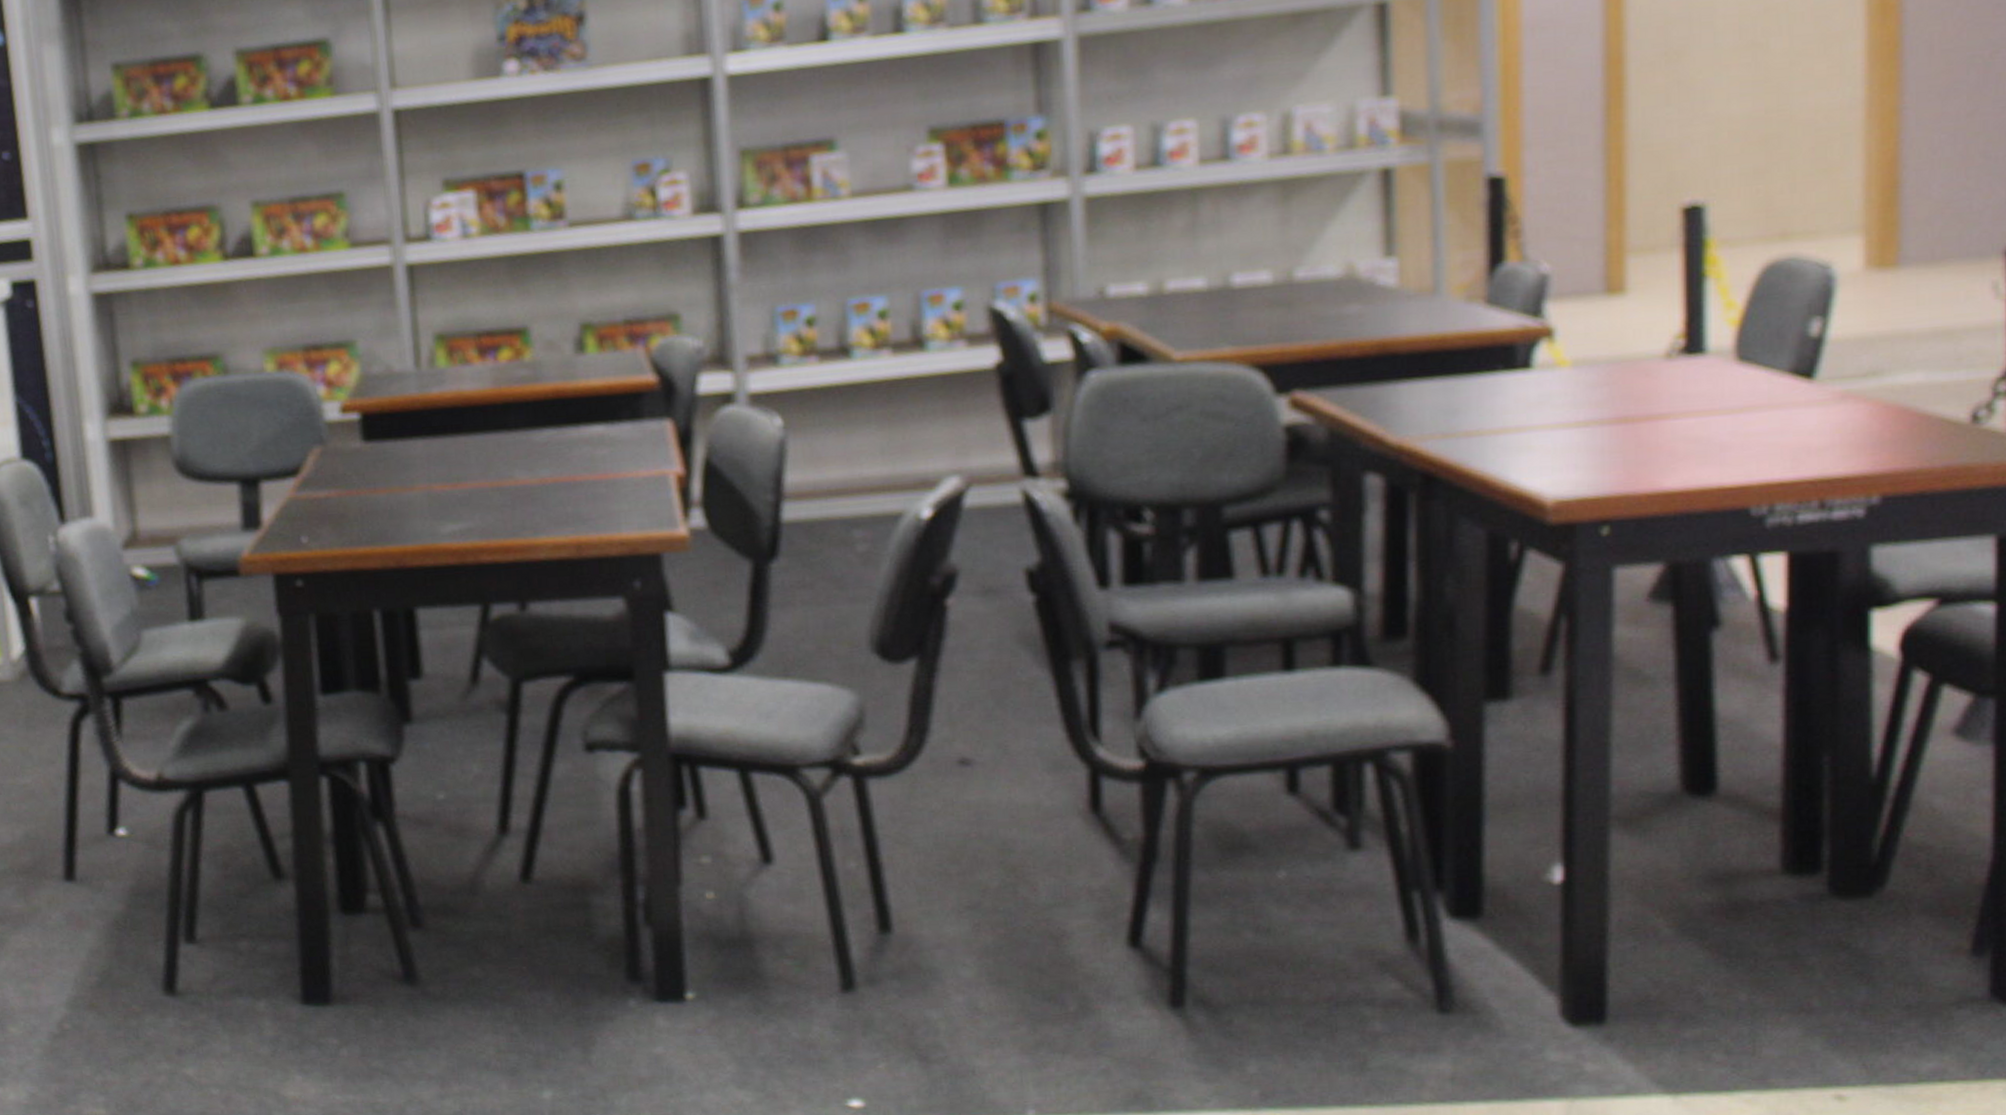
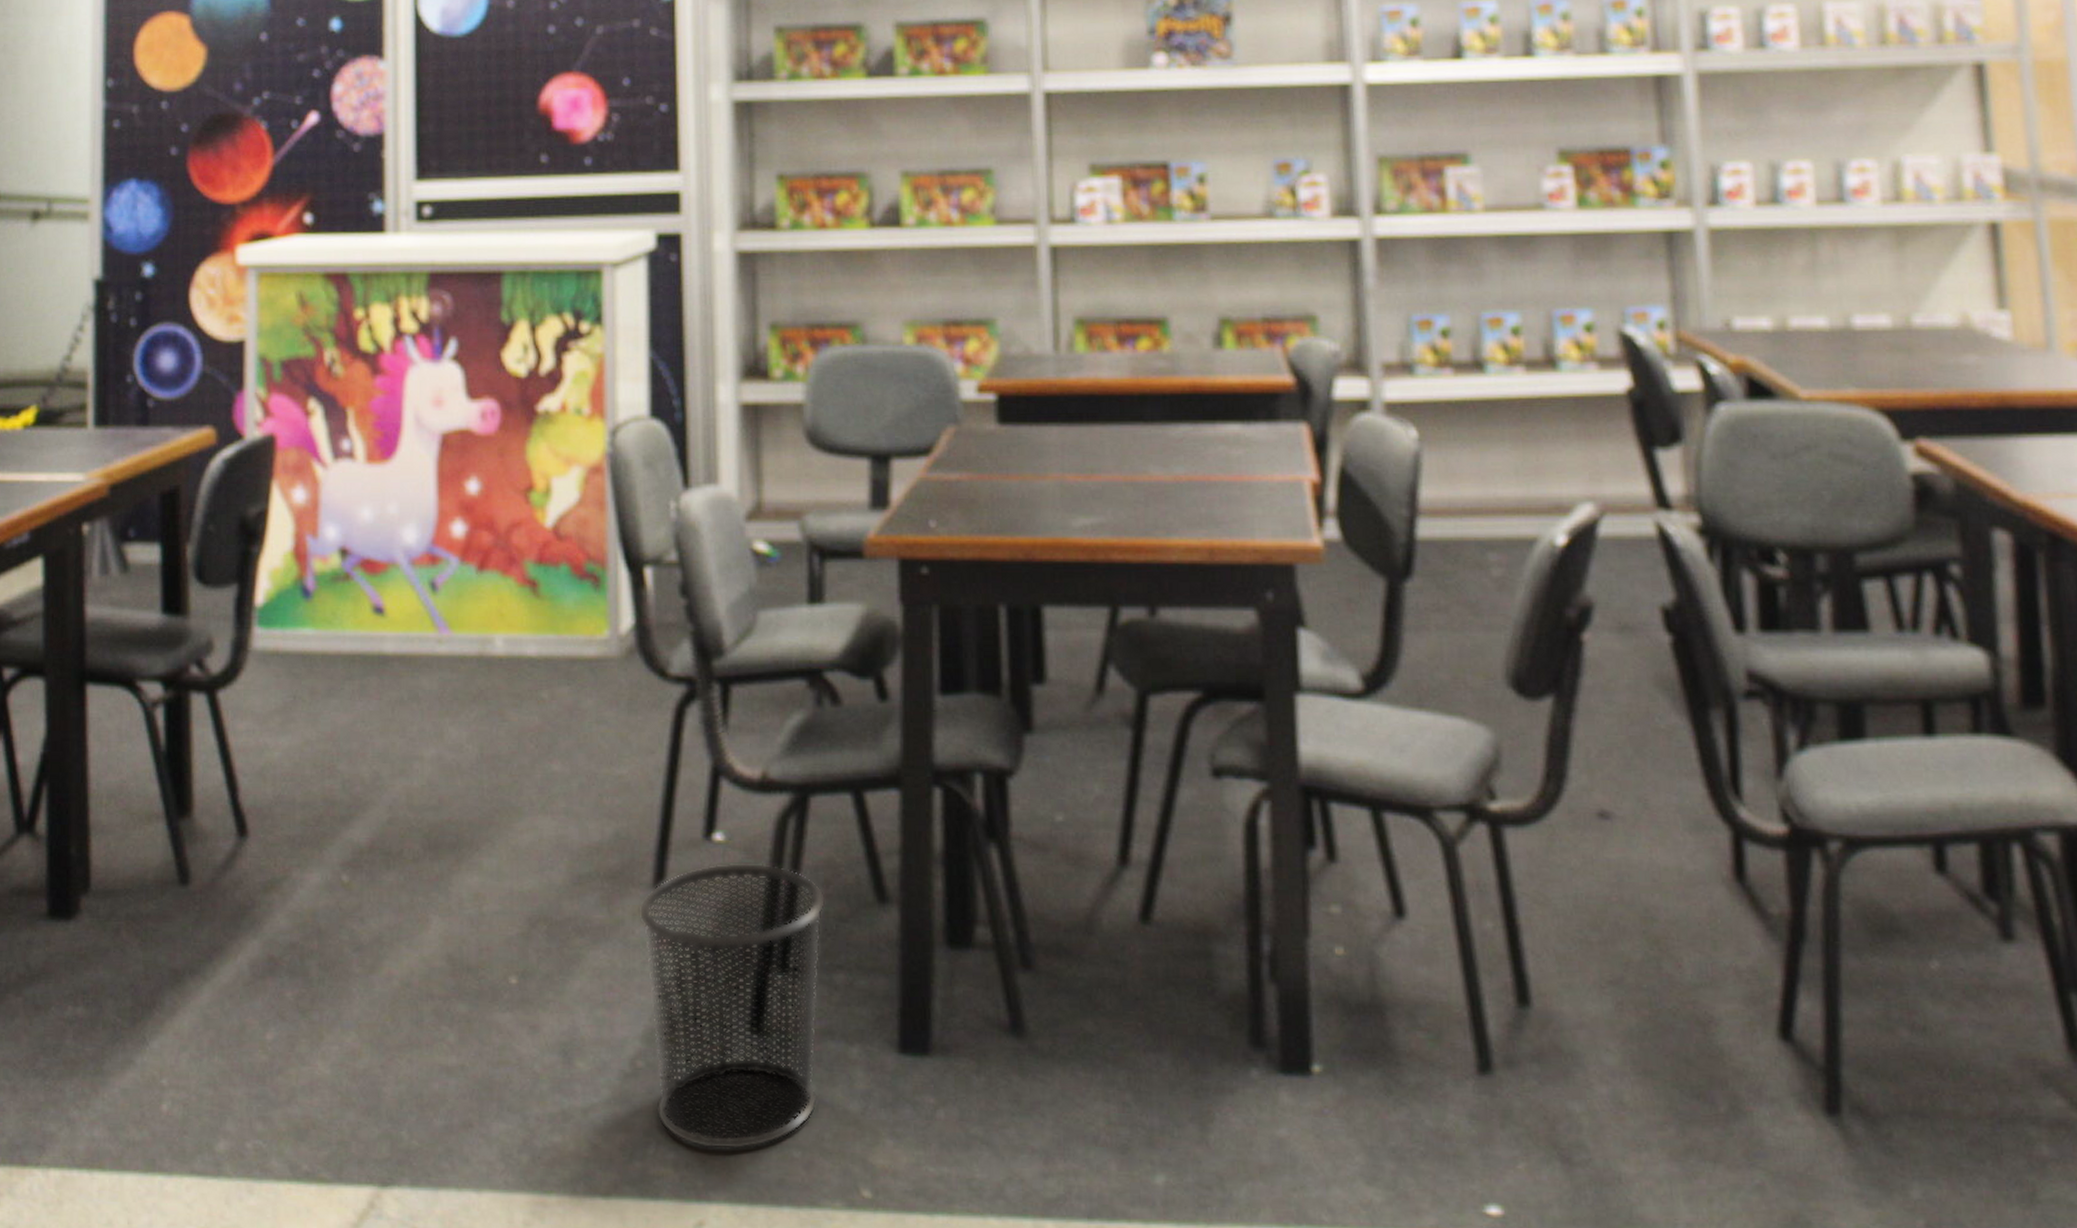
trash can: none [53,852,231,1092] -> present [639,862,826,1150]

